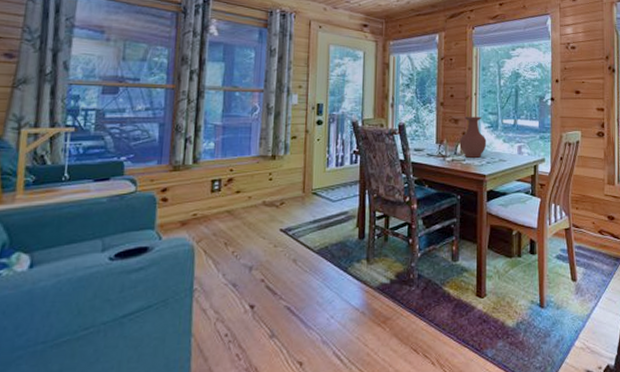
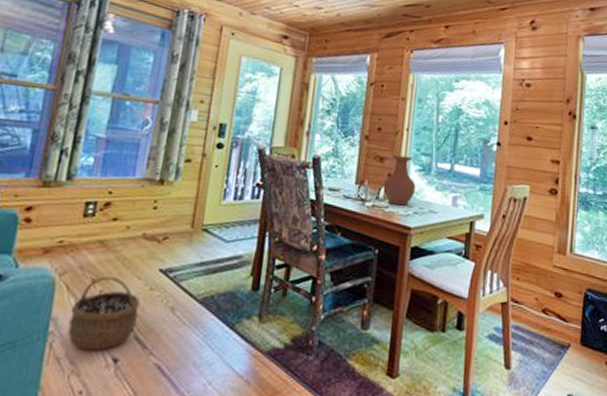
wicker basket: none [209,239,267,301] -> present [67,276,140,351]

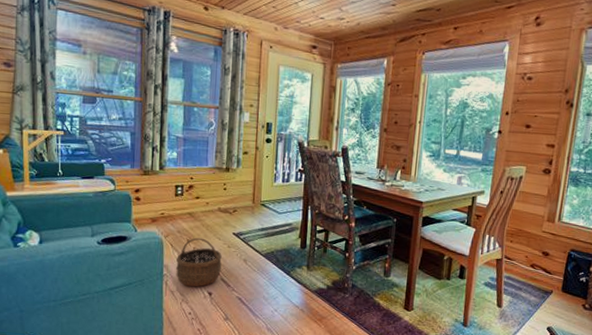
vase: present [383,155,416,206] -> none [399,144,427,185]

